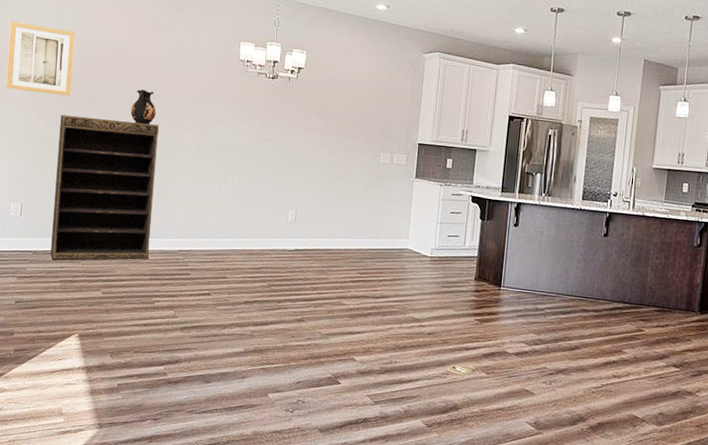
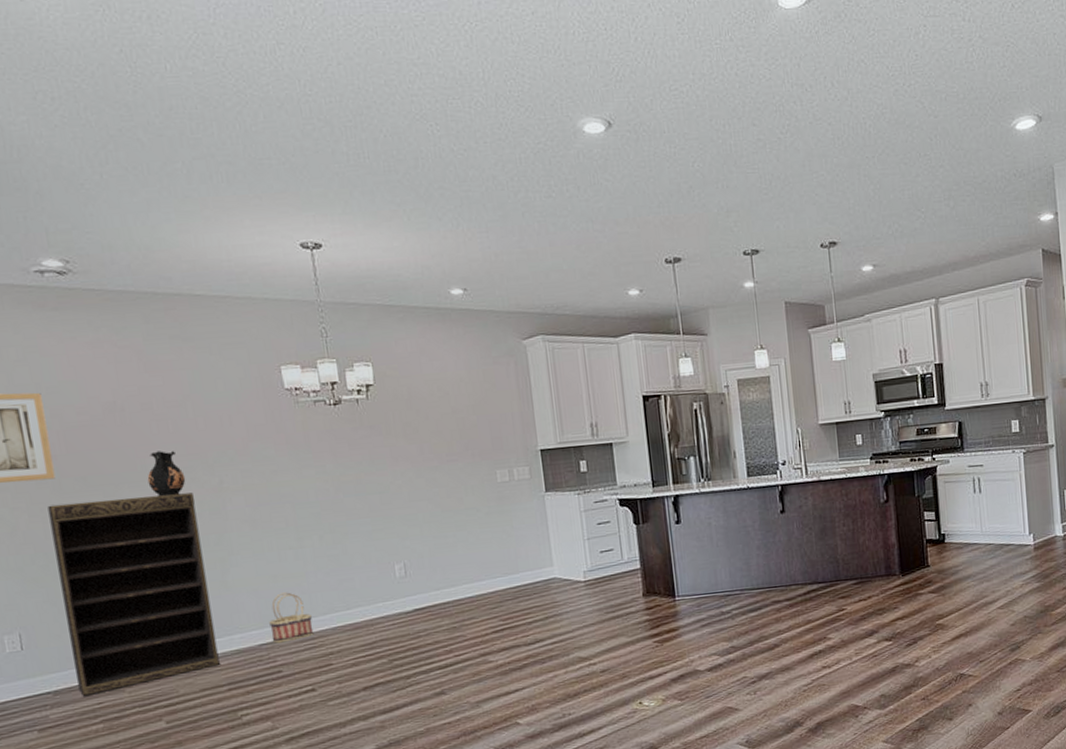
basket: none [188,214,220,253] -> present [269,592,314,644]

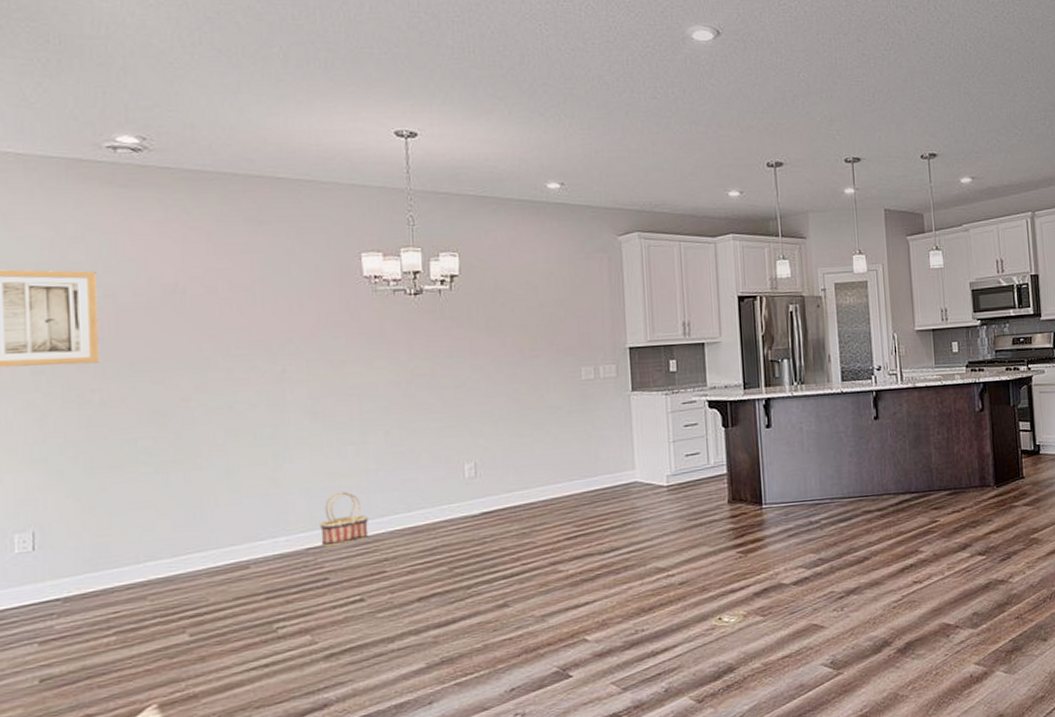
bookshelf: present [47,493,220,697] -> none [86,382,259,605]
ceramic jug: present [147,451,186,497] -> none [202,336,245,386]

